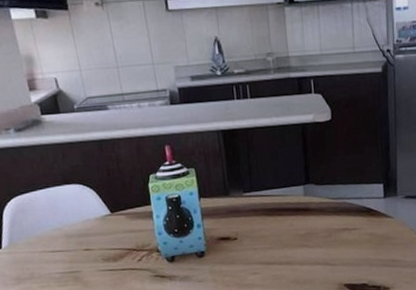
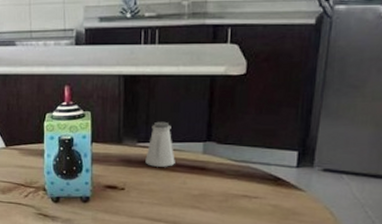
saltshaker: none [253,170,281,214] -> present [145,121,175,167]

